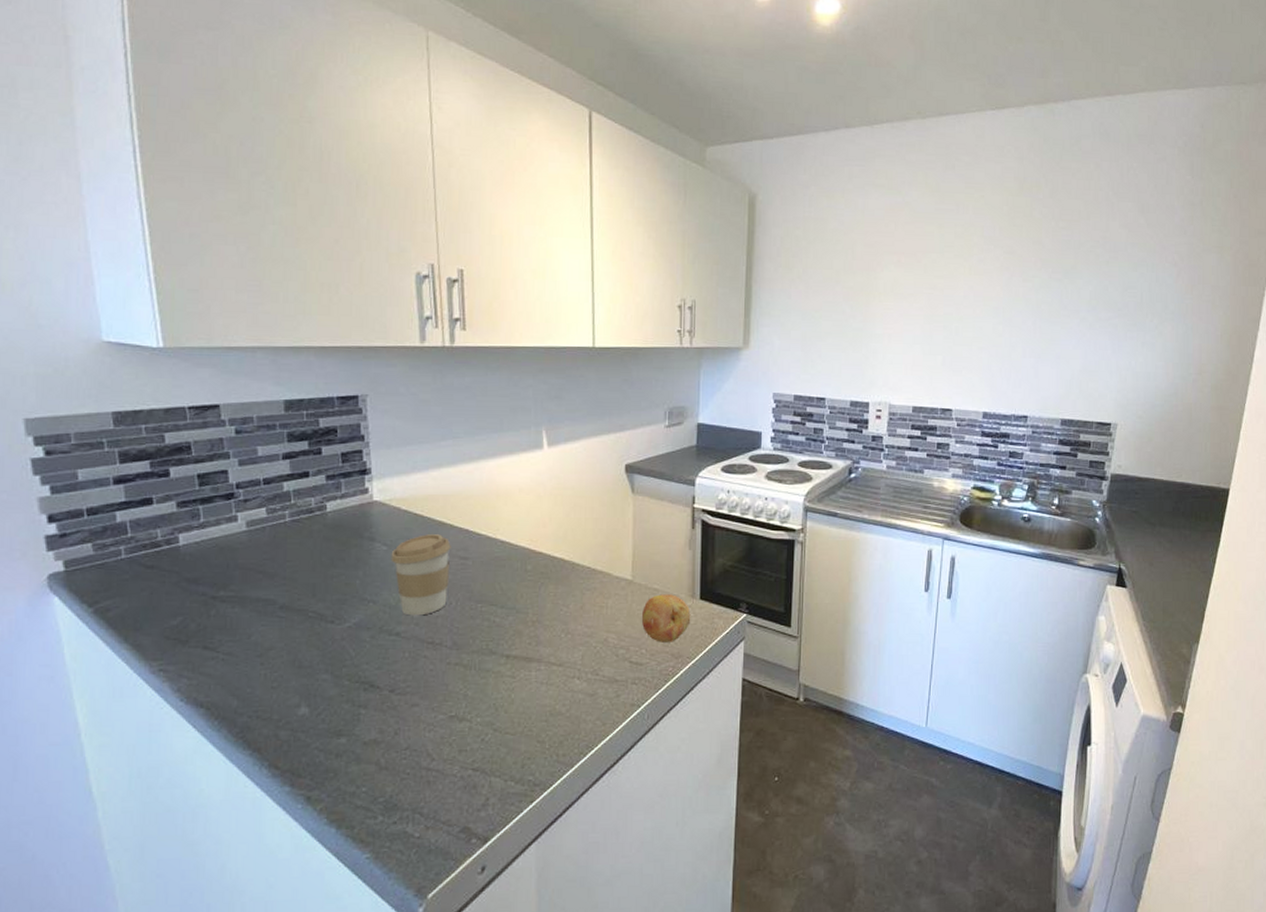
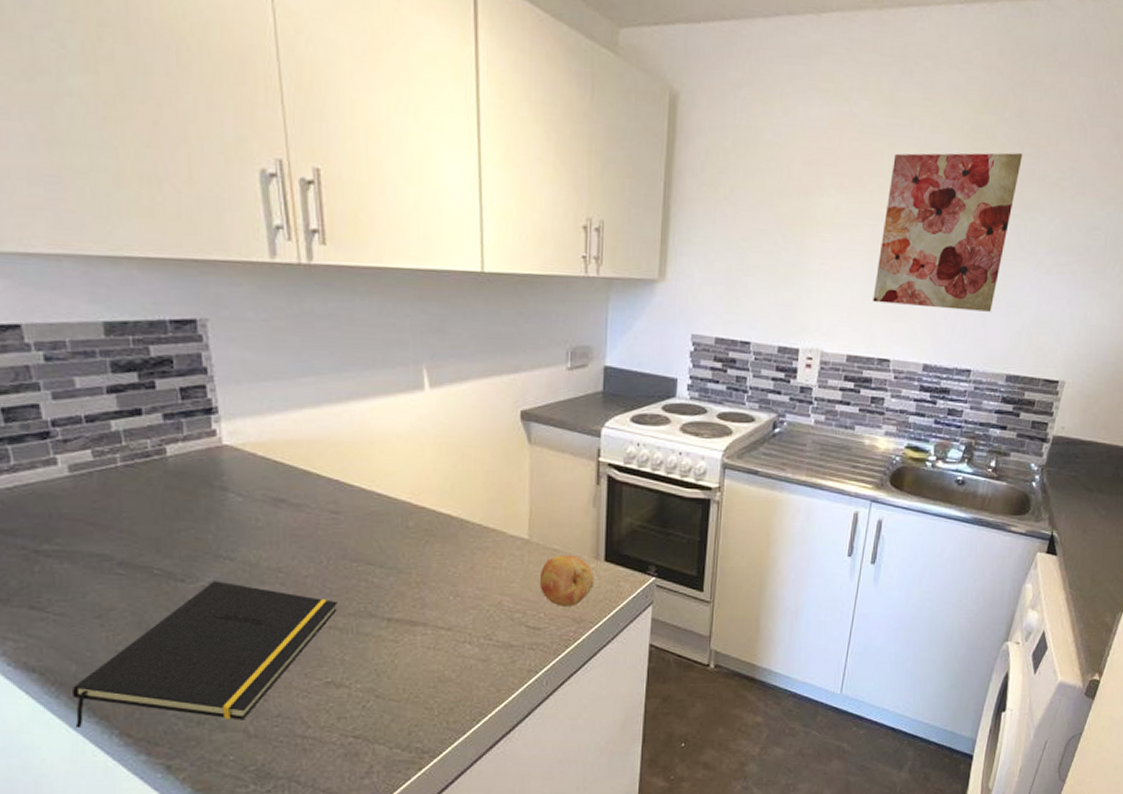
notepad: none [231,622,463,760] -> present [72,581,337,729]
coffee cup: present [391,534,451,616] -> none [248,484,319,575]
wall art: none [933,226,1058,364] -> present [872,152,1023,312]

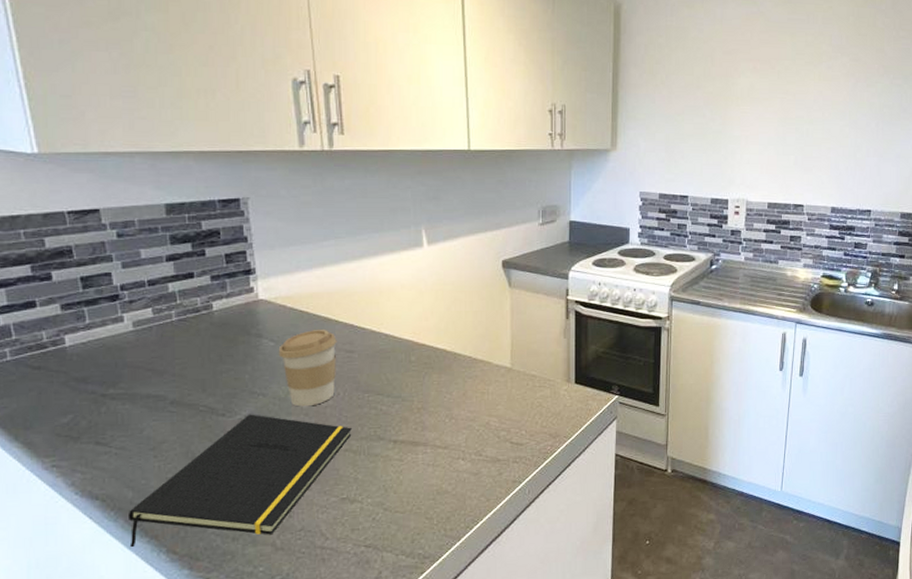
coffee cup: none [248,484,319,575] -> present [278,330,337,407]
fruit: present [539,555,595,606] -> none [520,379,567,424]
wall art: present [872,152,1023,312] -> none [786,36,899,162]

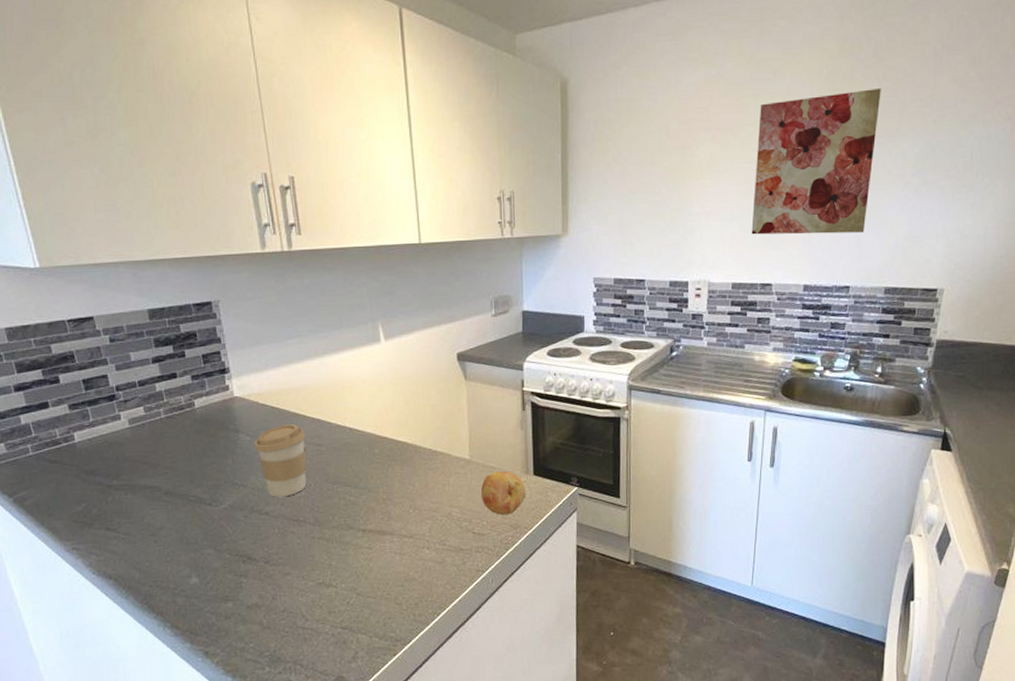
notepad: present [129,414,352,548] -> none [137,503,324,622]
fruit: none [520,379,567,424] -> present [480,471,526,515]
wall art: none [786,36,899,162] -> present [751,87,881,235]

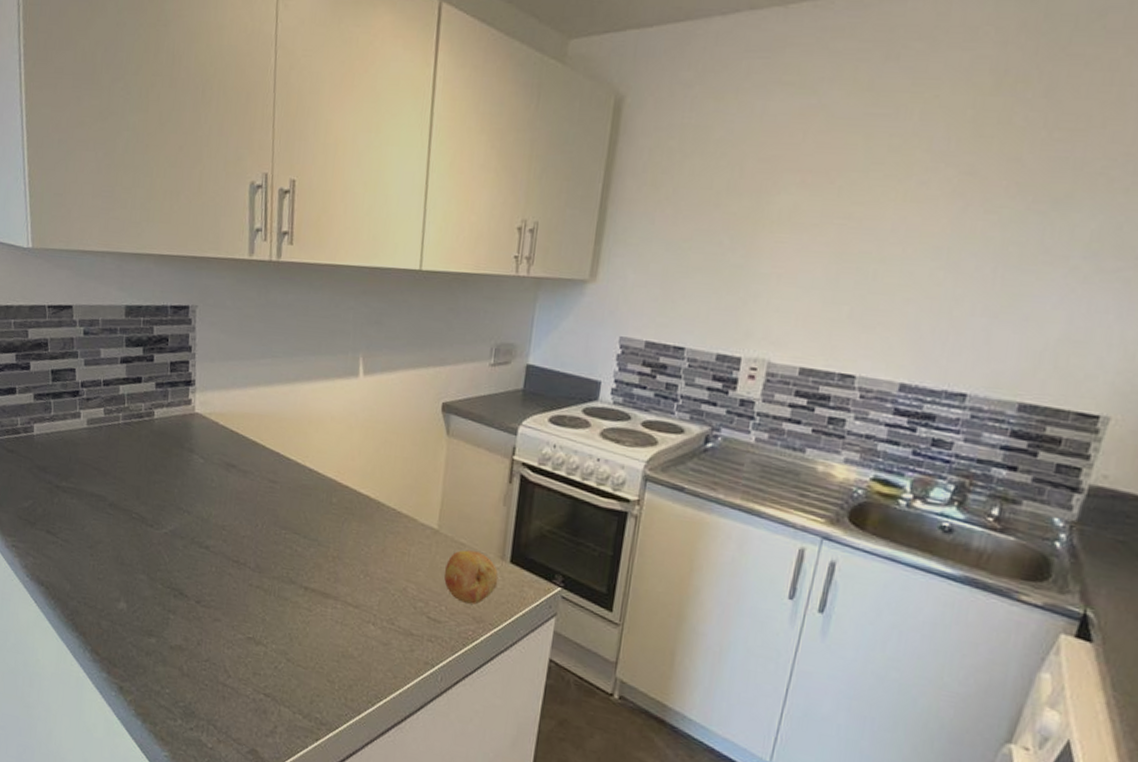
coffee cup: present [254,424,307,497] -> none [206,452,262,533]
wall art: present [751,87,881,235] -> none [836,138,1051,326]

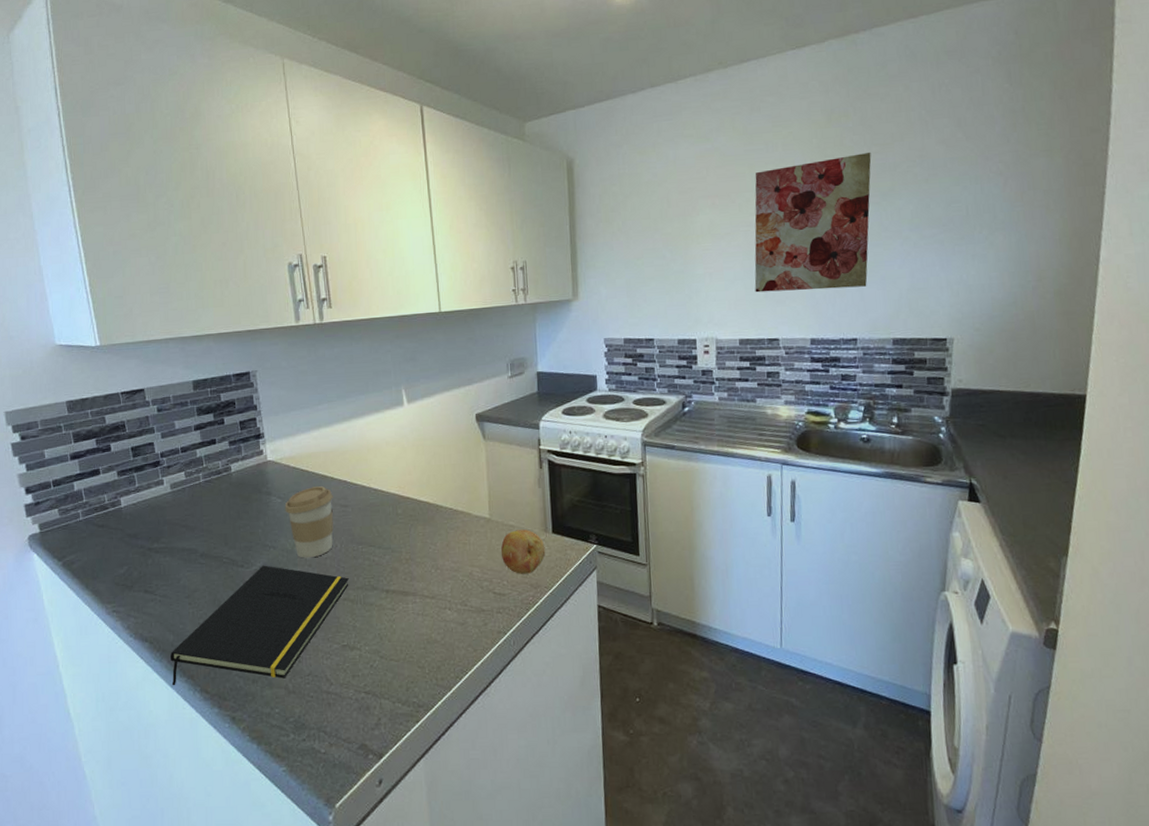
notepad: none [62,529,265,659] -> present [170,565,349,686]
coffee cup: none [206,452,262,533] -> present [285,486,334,558]
wall art: none [836,138,1051,326] -> present [754,152,872,293]

